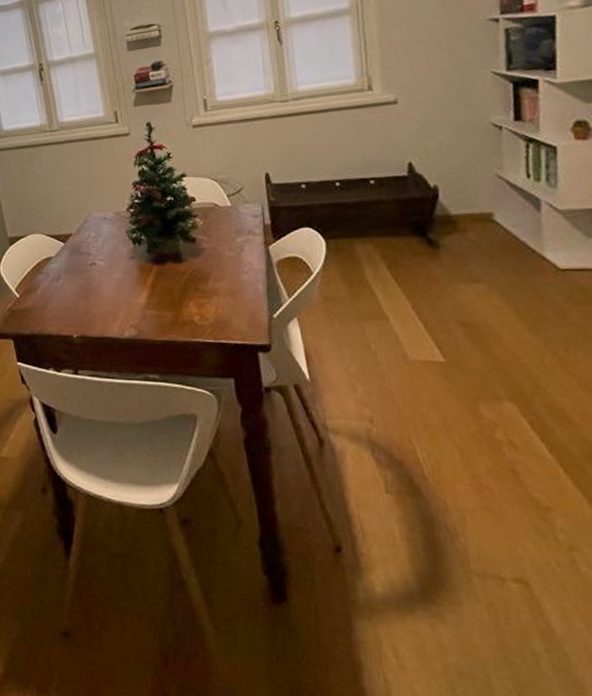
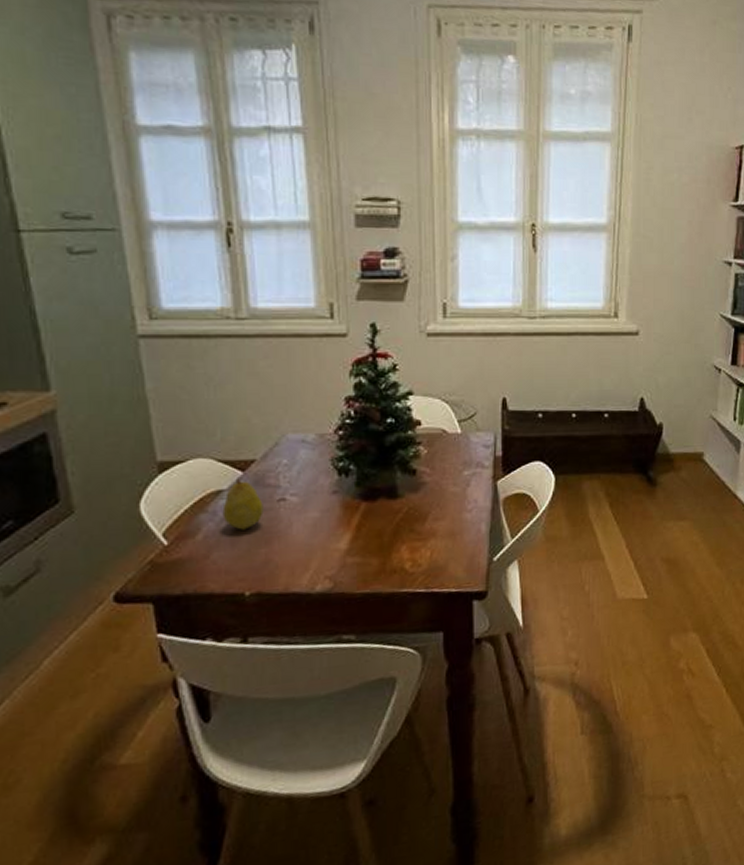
fruit: none [52,248,81,287] -> present [222,478,264,530]

